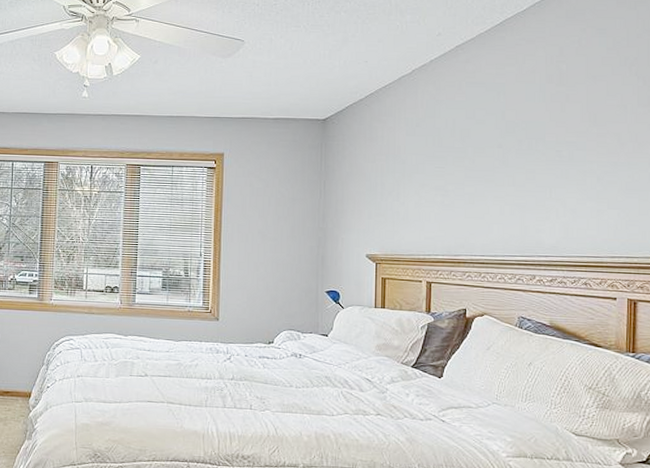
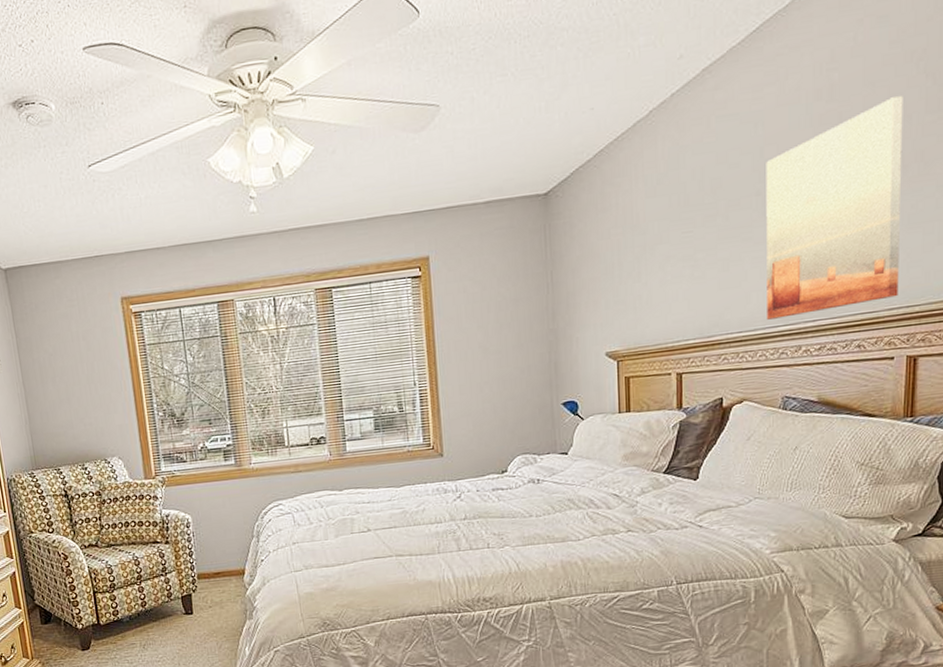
wall art: none [506,90,620,250] -> present [766,96,903,320]

